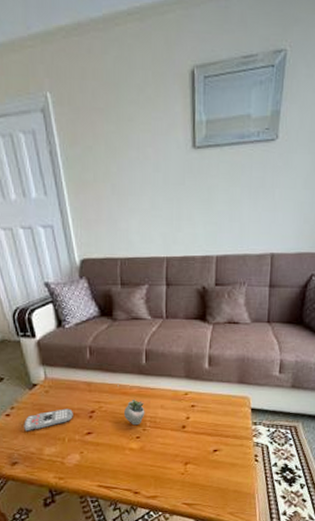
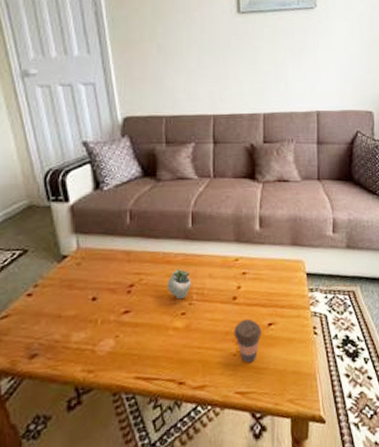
remote control: present [24,408,73,432] -> none [48,283,108,314]
coffee cup: none [183,445,208,481] -> present [234,318,262,363]

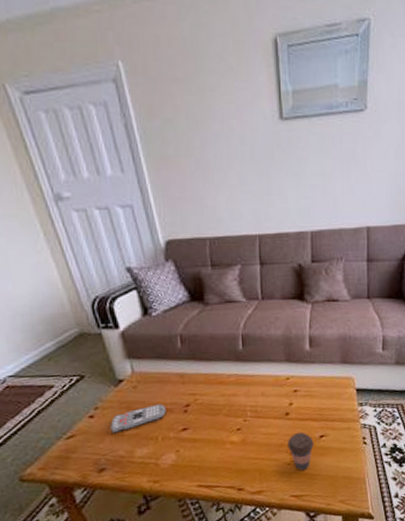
remote control: none [48,283,108,314] -> present [110,404,166,433]
succulent plant: present [161,253,191,300] -> none [213,374,245,417]

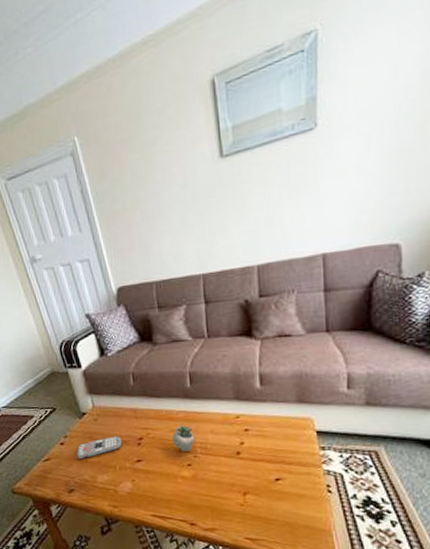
succulent plant: none [213,374,245,417] -> present [163,410,195,452]
coffee cup: present [288,432,314,470] -> none [240,473,269,513]

